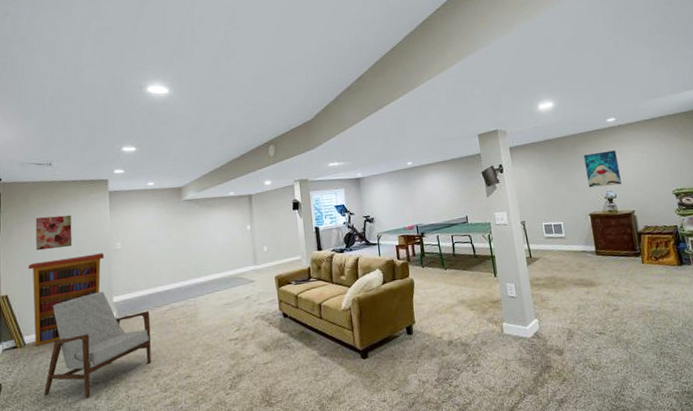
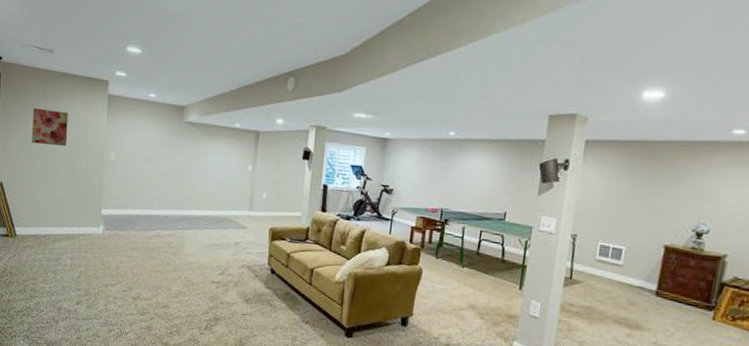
bookcase: present [28,253,104,346] -> none [23,155,97,240]
armchair: present [43,291,152,399] -> none [30,200,136,302]
wall art: present [583,150,622,188] -> none [675,170,731,220]

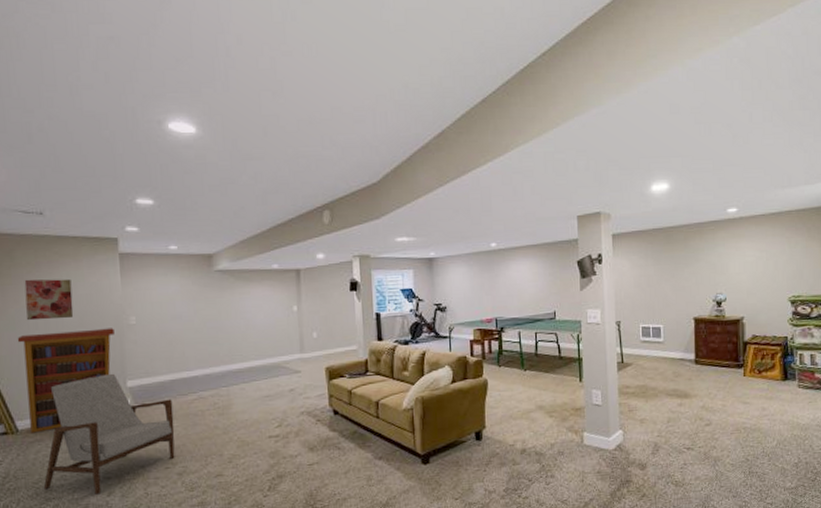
bookcase: none [23,155,97,240] -> present [17,328,114,433]
armchair: none [30,200,136,302] -> present [43,373,175,495]

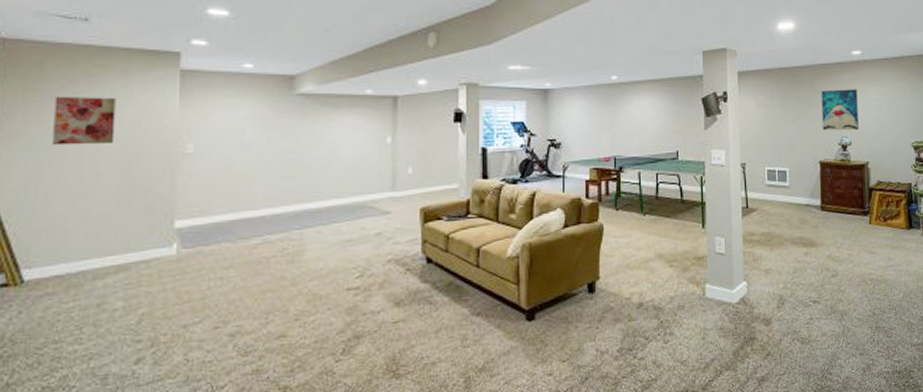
bookcase: present [17,328,114,433] -> none [36,157,165,285]
armchair: present [43,373,175,495] -> none [49,211,231,363]
wall art: none [696,246,734,288] -> present [821,89,859,131]

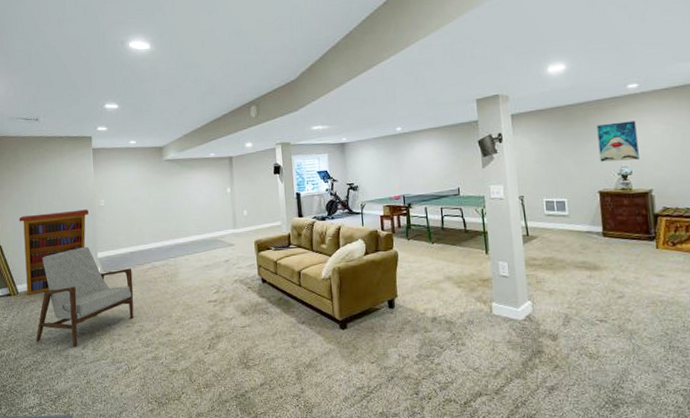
bookcase: none [36,157,165,285] -> present [19,209,89,295]
armchair: none [49,211,231,363] -> present [35,246,134,347]
wall art: present [51,96,116,146] -> none [24,170,59,204]

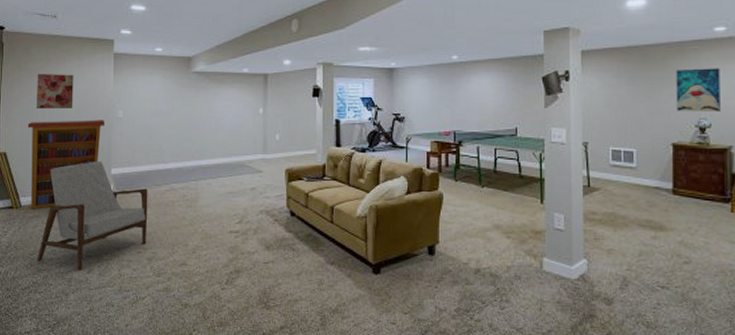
wall art: none [24,170,59,204] -> present [36,73,74,109]

